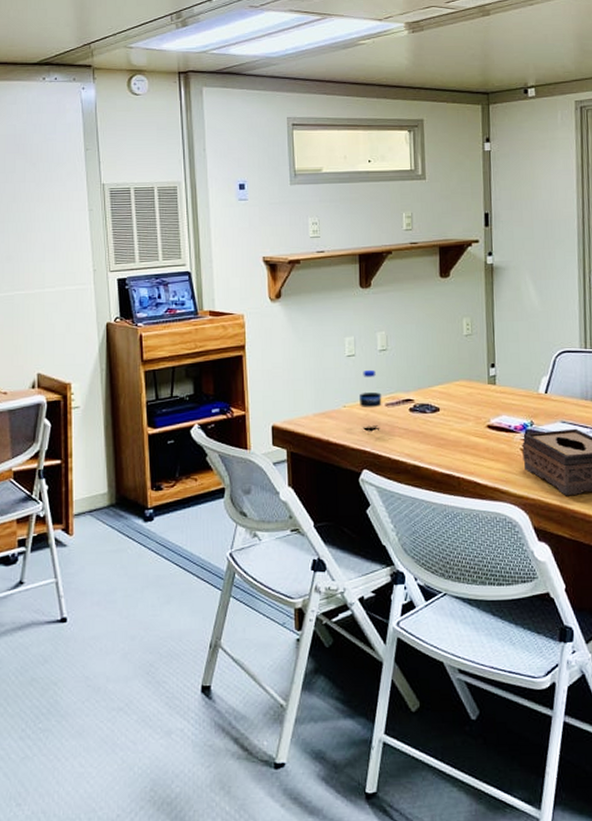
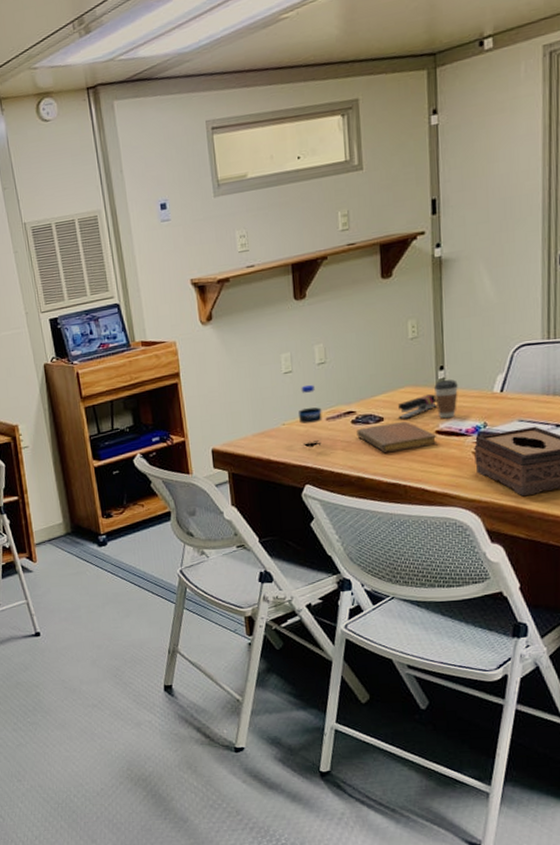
notebook: none [414,414,489,442] -> present [356,421,438,452]
stapler: none [452,390,489,411] -> present [398,394,437,420]
coffee cup: none [486,377,508,414] -> present [434,379,458,419]

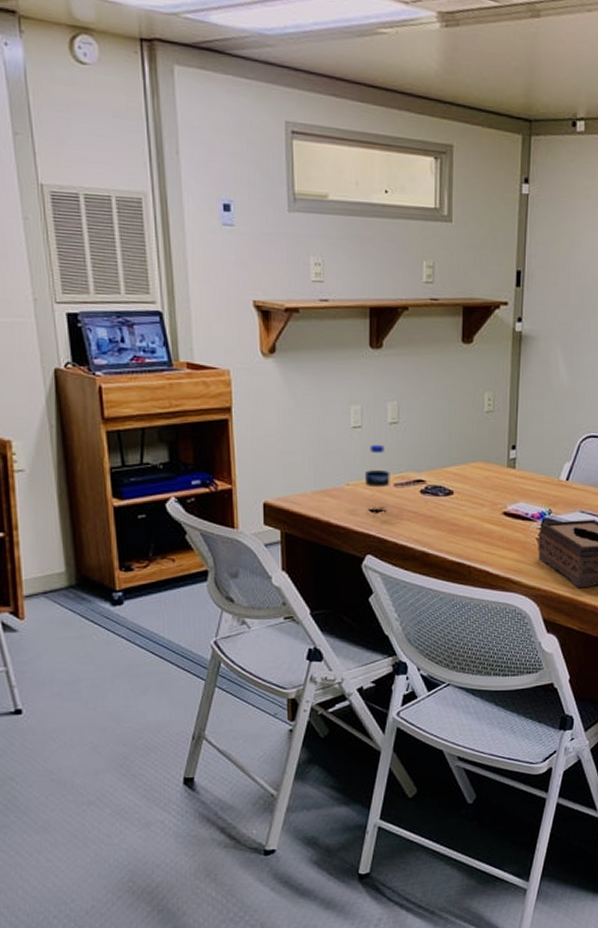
notebook: present [356,421,438,452] -> none [425,498,504,528]
stapler: present [398,394,437,420] -> none [467,473,507,496]
coffee cup: present [434,379,458,419] -> none [505,461,528,501]

